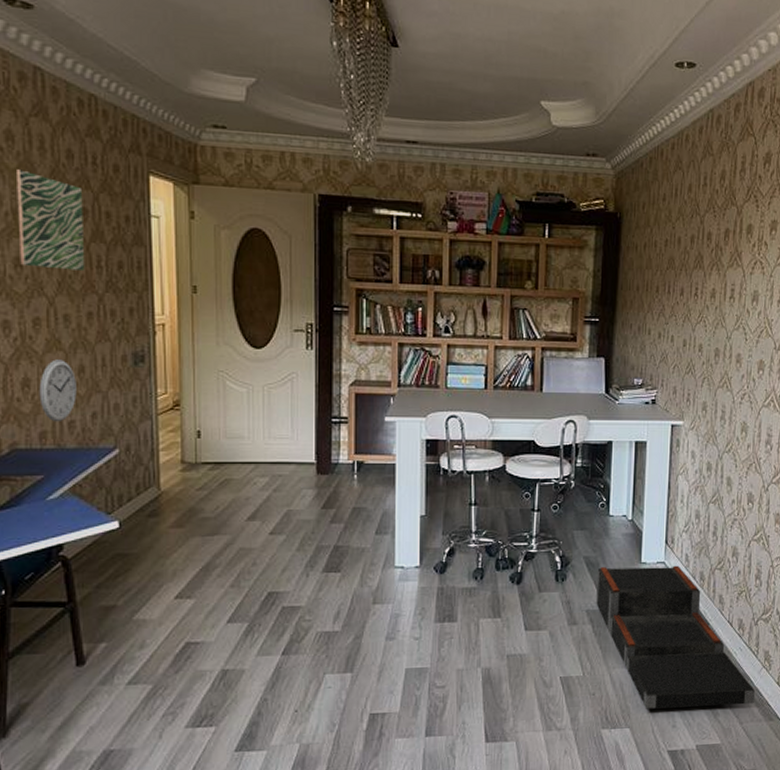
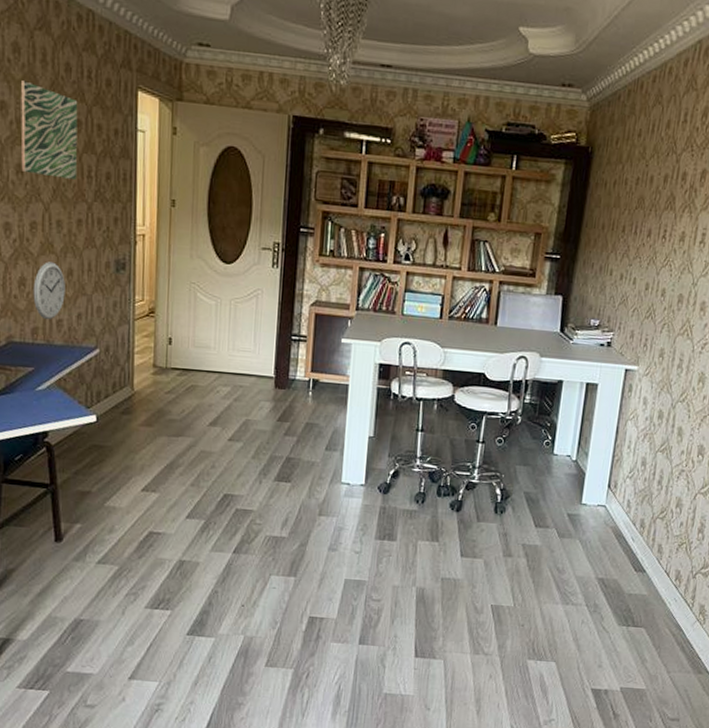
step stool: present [596,565,755,709] -> none [532,504,686,655]

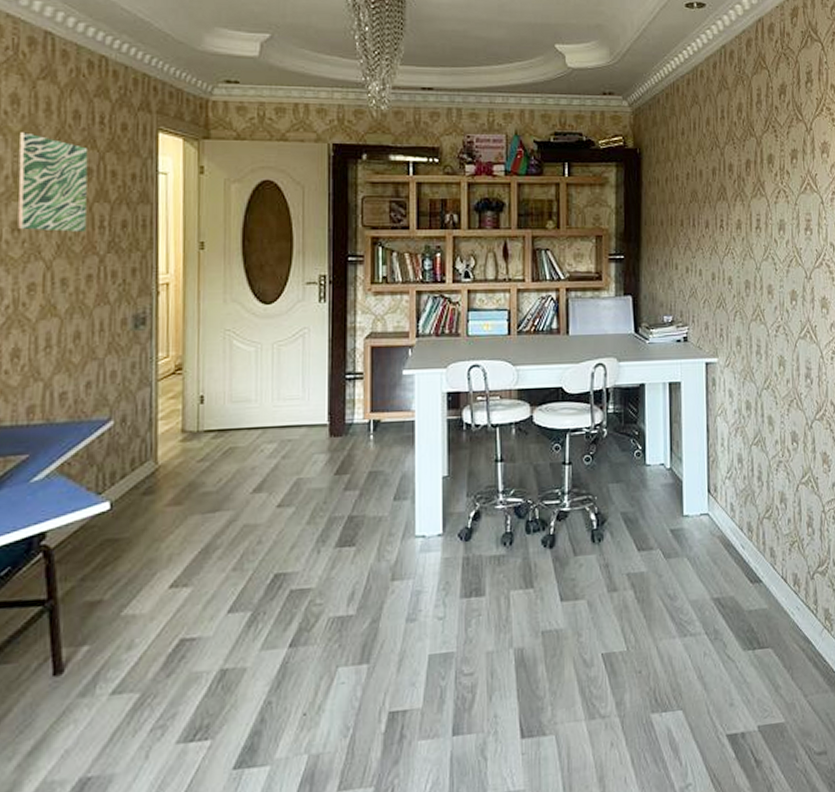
wall clock: present [33,262,65,320] -> none [29,326,71,395]

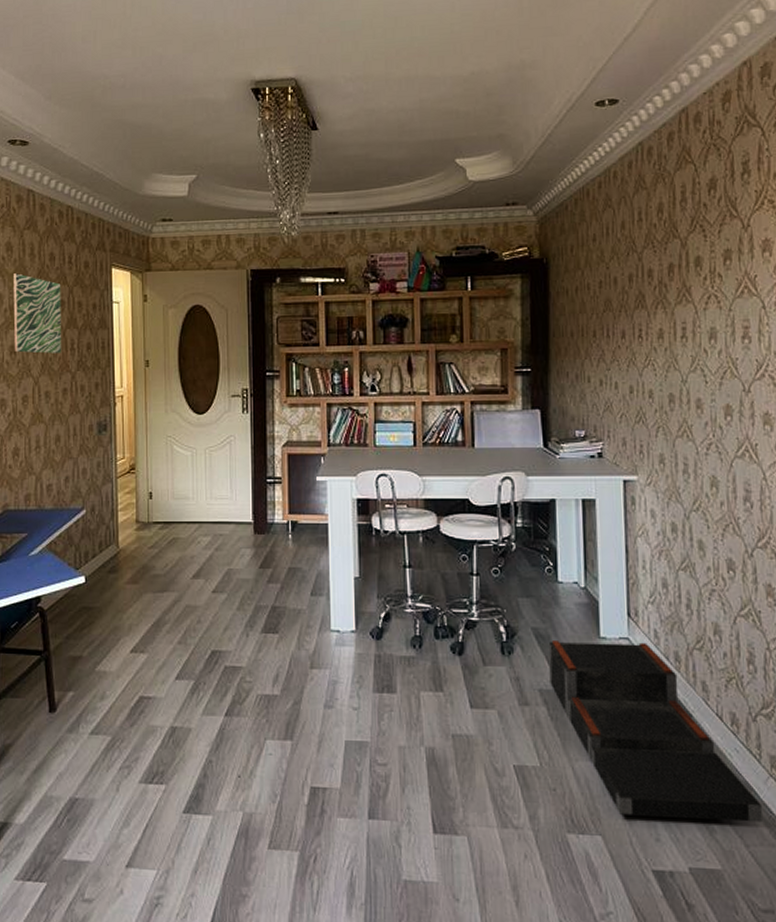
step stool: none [636,516,818,686] -> present [548,641,762,823]

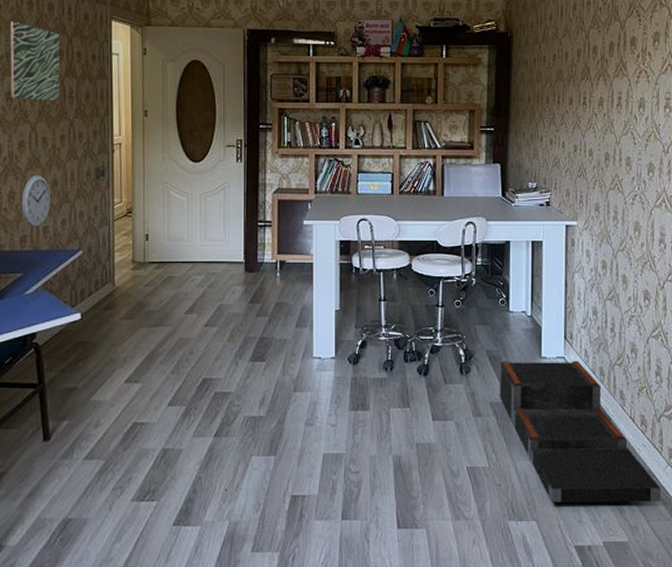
wall clock: none [25,431,54,486] -> present [21,175,51,228]

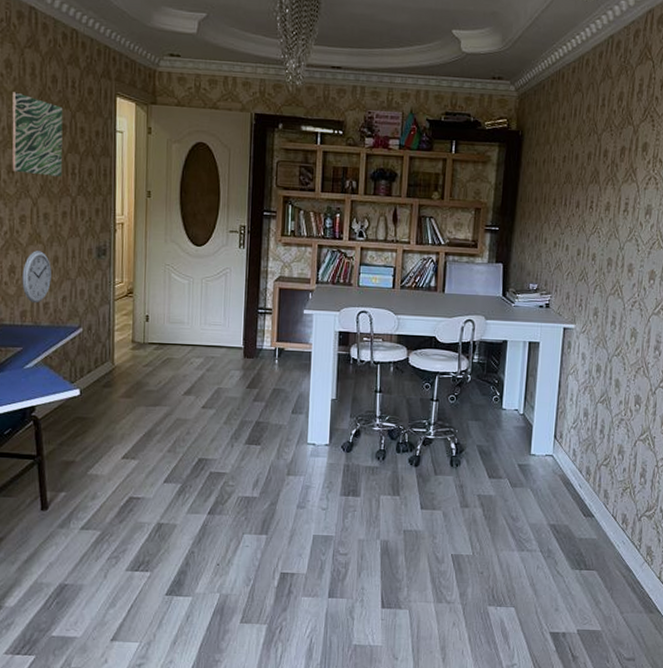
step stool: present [499,360,661,503] -> none [487,456,636,596]

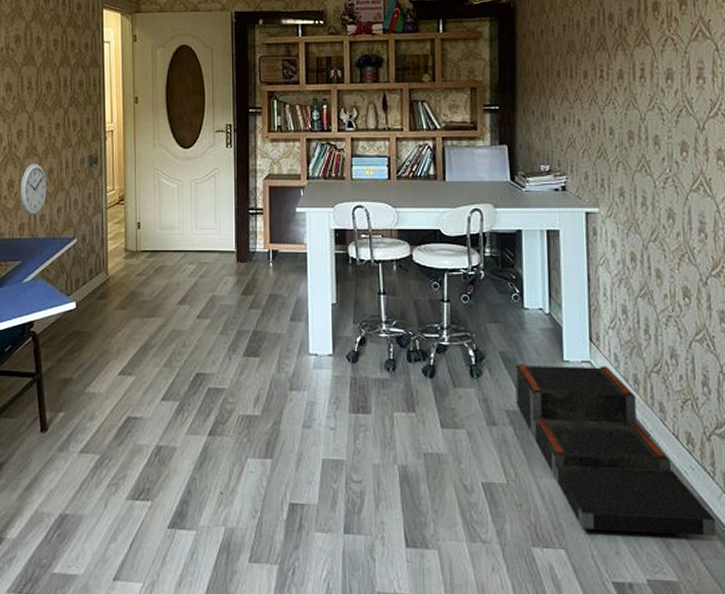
wall art: present [12,92,63,177] -> none [9,14,56,90]
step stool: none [487,456,636,596] -> present [515,364,716,537]

